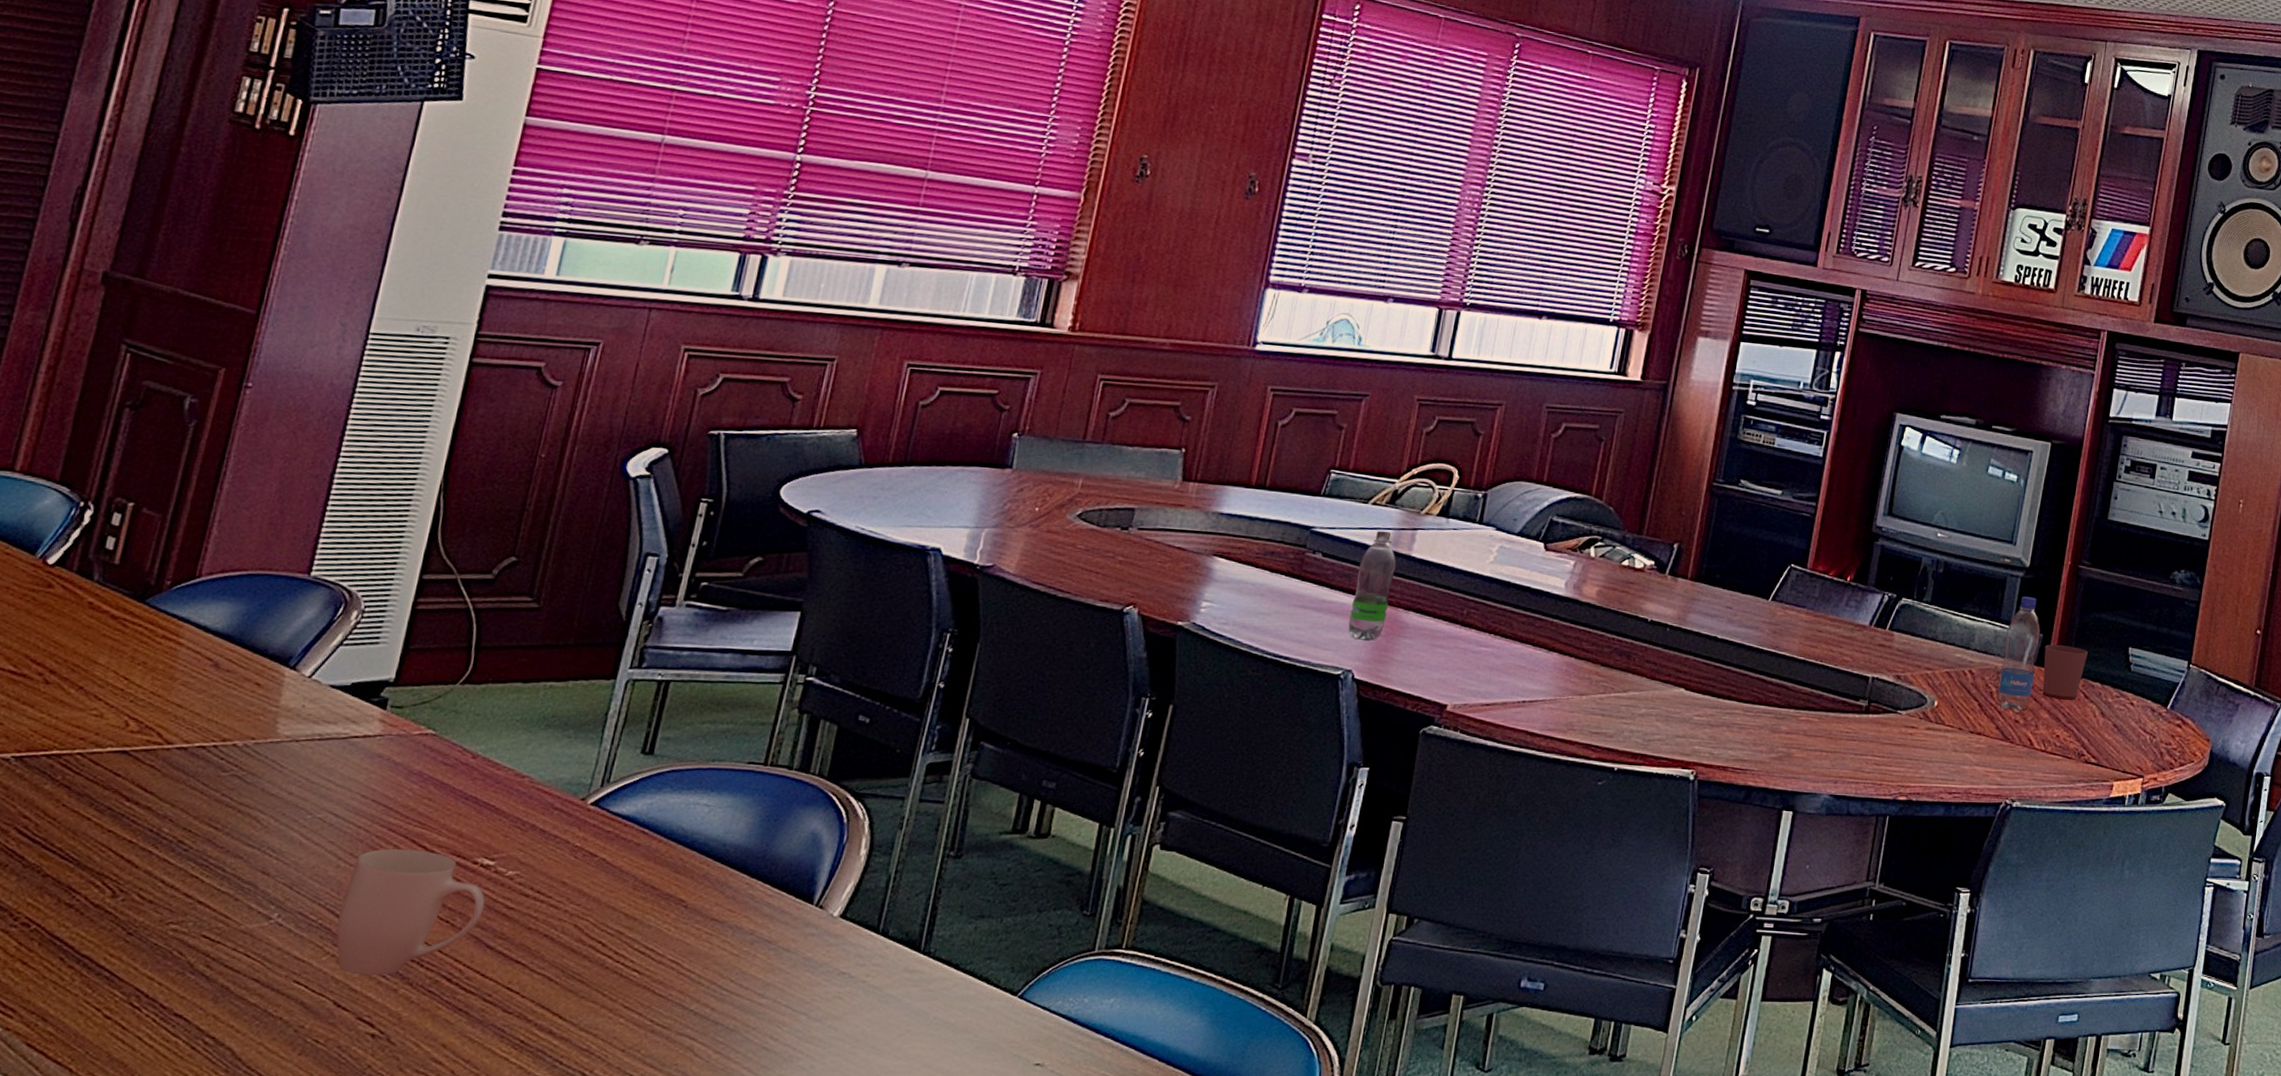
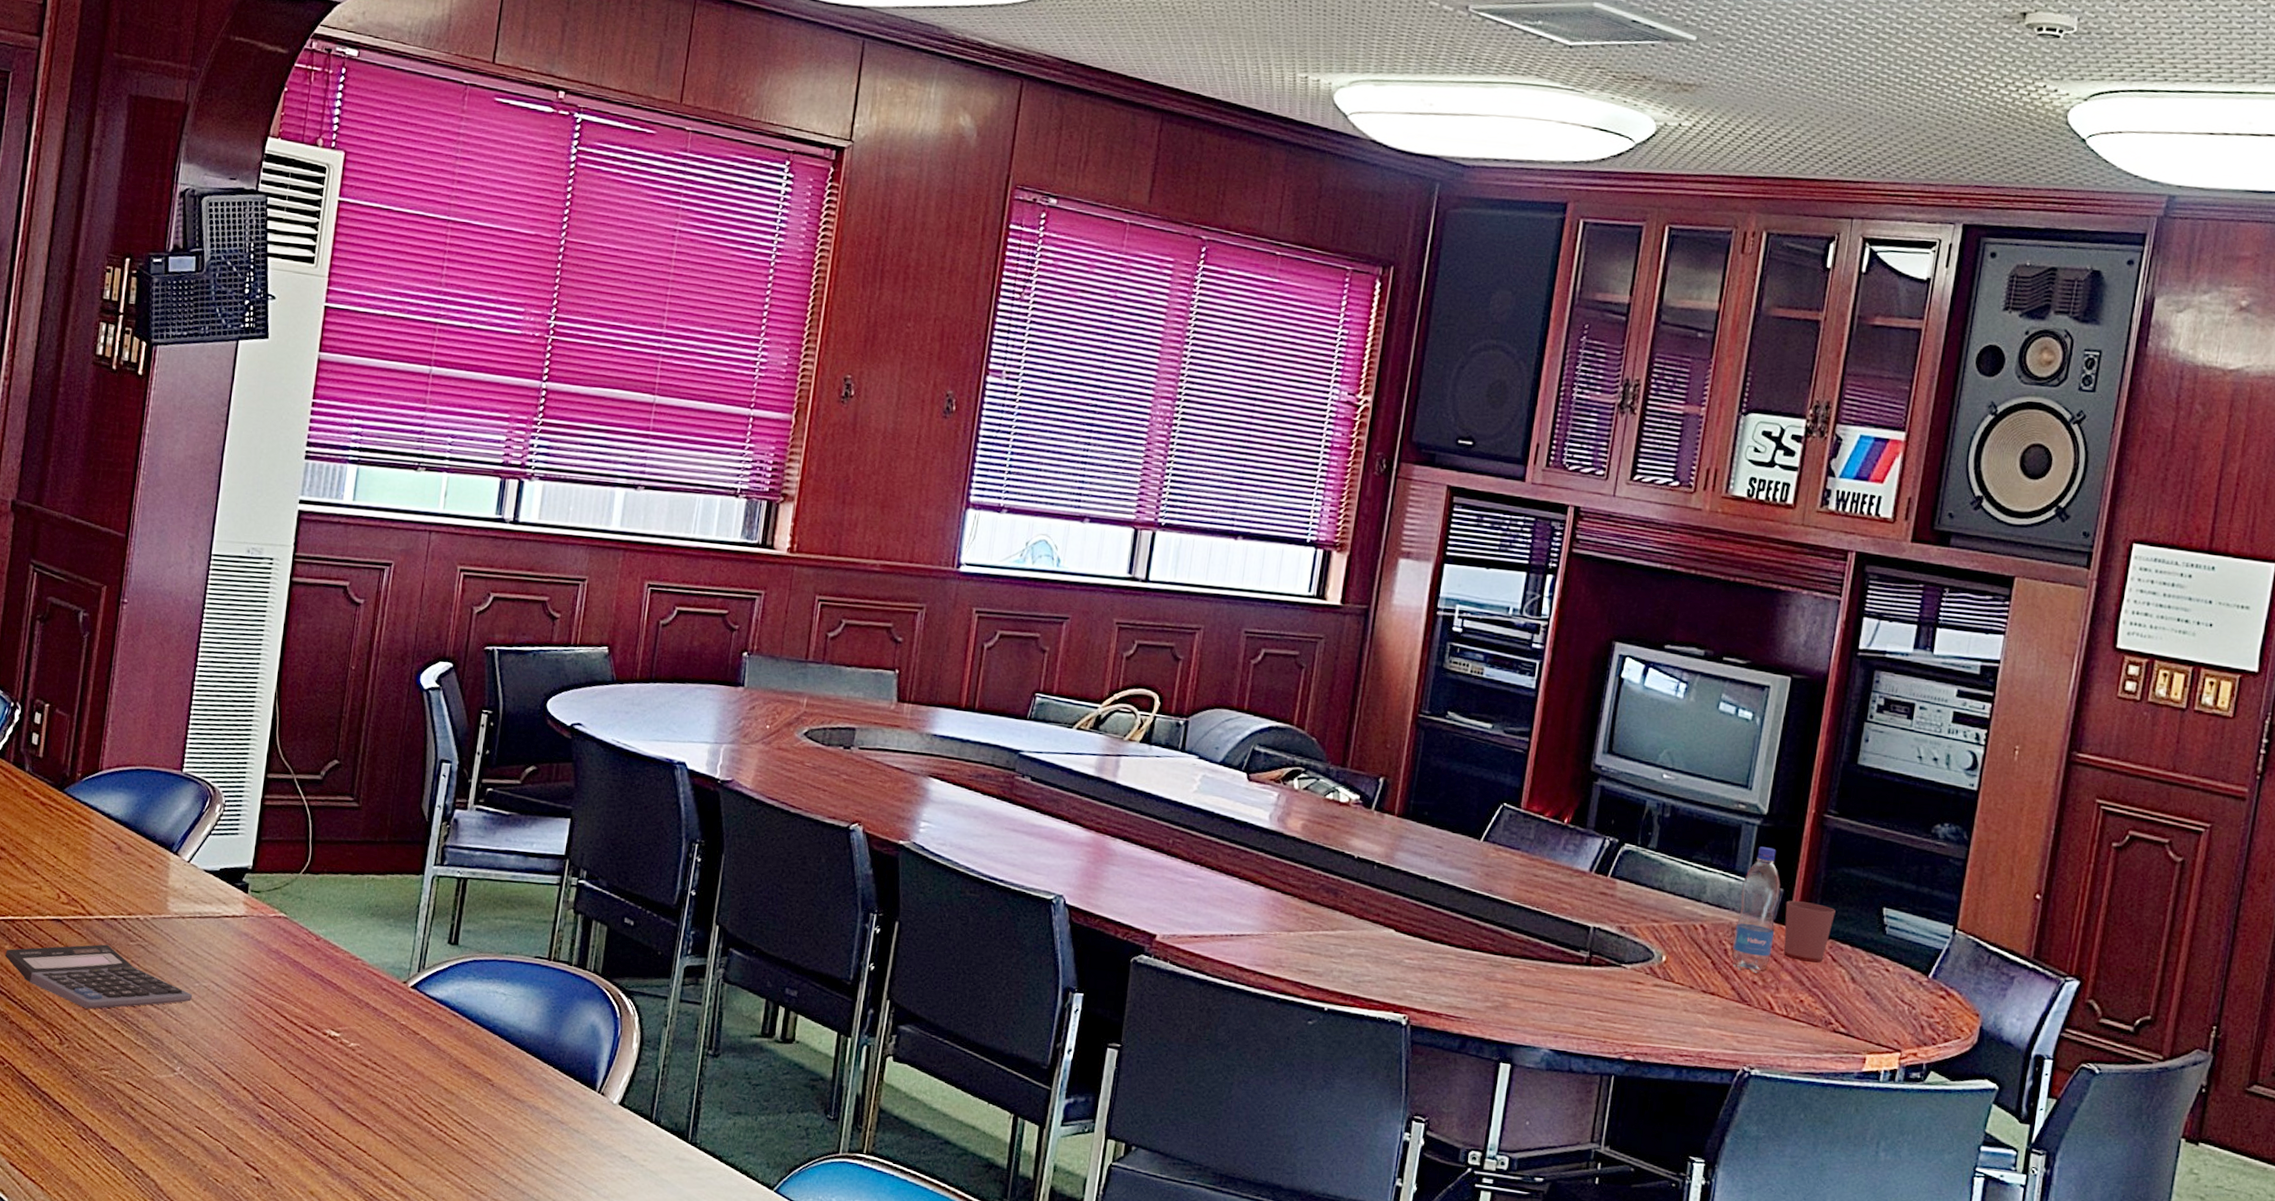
calculator: none [43,777,303,854] -> present [4,944,193,1009]
mug: present [336,848,485,975] -> none [224,1016,335,1127]
bottle: present [1348,530,1396,641] -> none [1058,756,1102,867]

